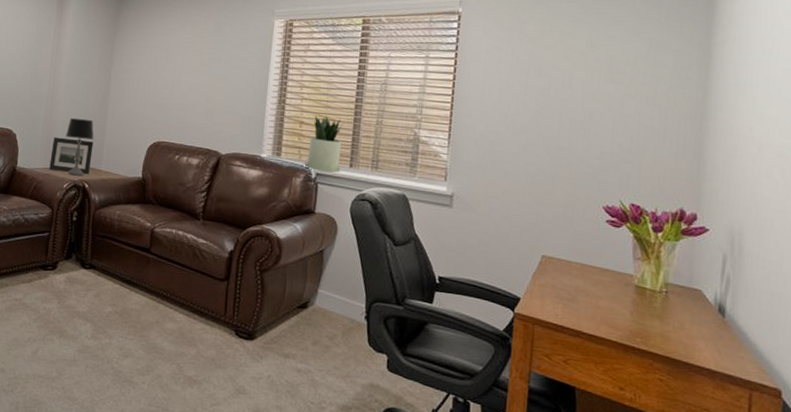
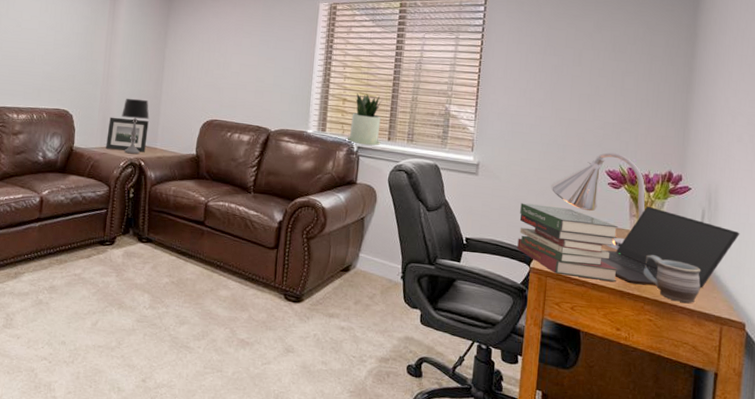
books: none [499,240,620,334] -> present [517,203,618,282]
table lamp: none [538,185,652,300] -> present [551,152,646,253]
laptop: none [598,248,772,348] -> present [600,206,740,290]
mug: none [650,304,723,364] -> present [643,255,701,304]

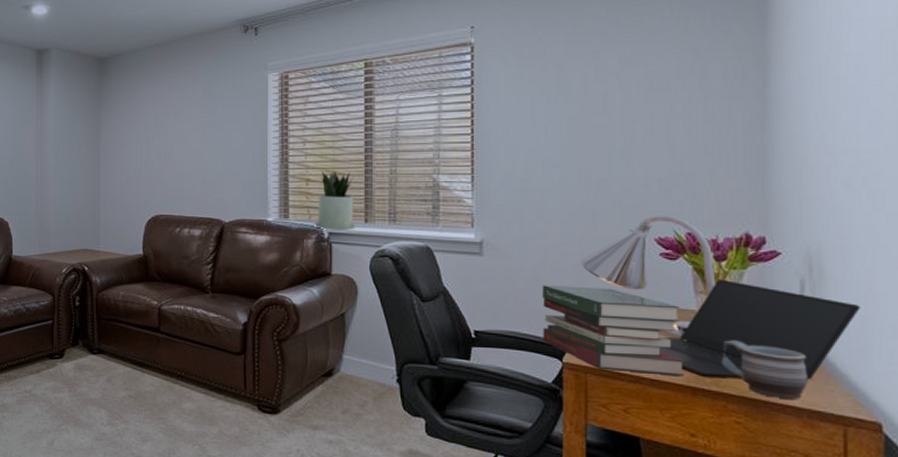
picture frame: present [106,117,149,153] -> none [46,221,89,257]
table lamp: present [121,98,149,155] -> none [59,199,89,259]

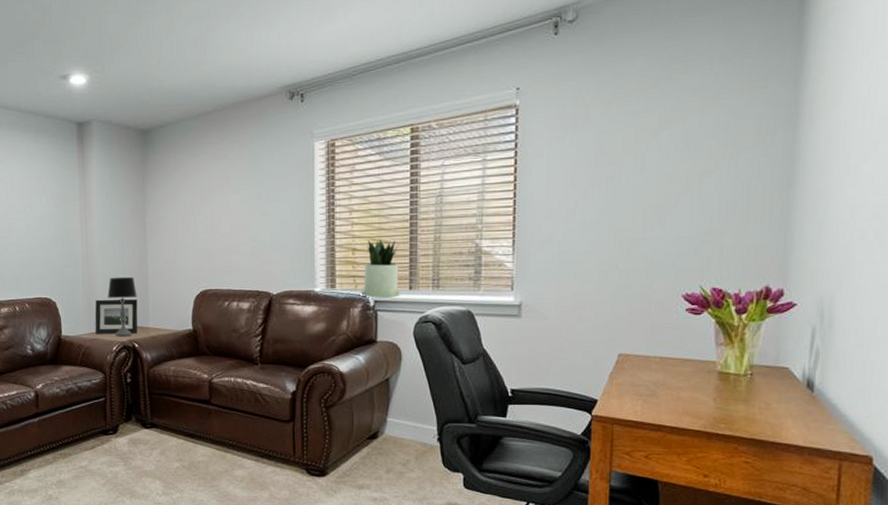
picture frame: none [46,221,89,257] -> present [95,299,138,335]
table lamp: none [59,199,89,259] -> present [107,276,137,337]
books: present [542,285,685,377] -> none [574,343,703,423]
table lamp: present [581,215,716,339] -> none [613,271,736,389]
laptop: present [658,279,861,383] -> none [679,330,864,423]
mug: present [721,340,808,401] -> none [735,387,812,440]

